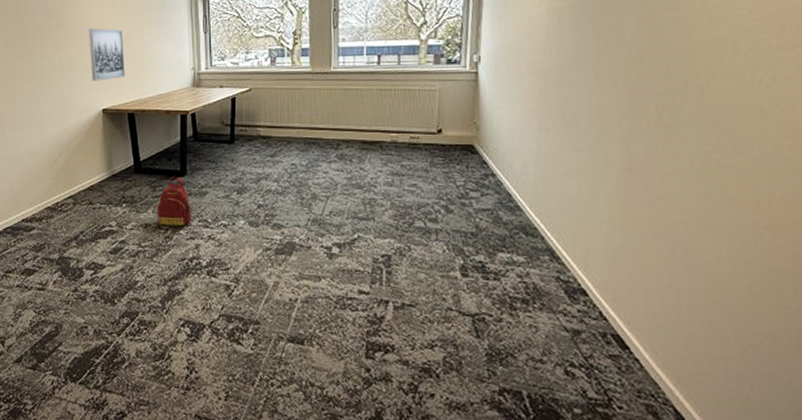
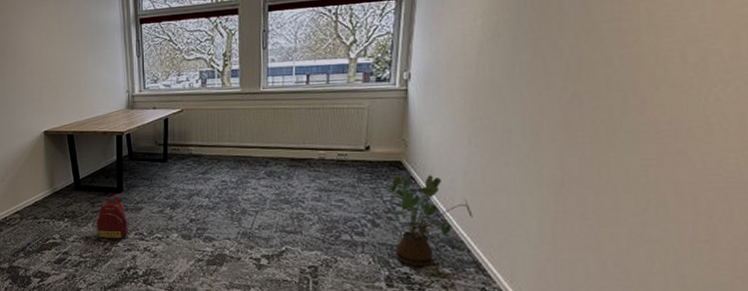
wall art: present [88,28,126,81] -> none [28,55,64,105]
house plant: none [463,159,546,255] -> present [390,175,473,267]

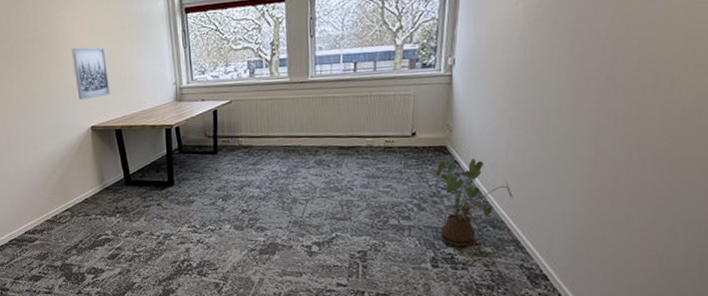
wall art: none [28,55,64,105] -> present [71,47,111,100]
backpack: present [96,193,128,239] -> none [148,187,181,233]

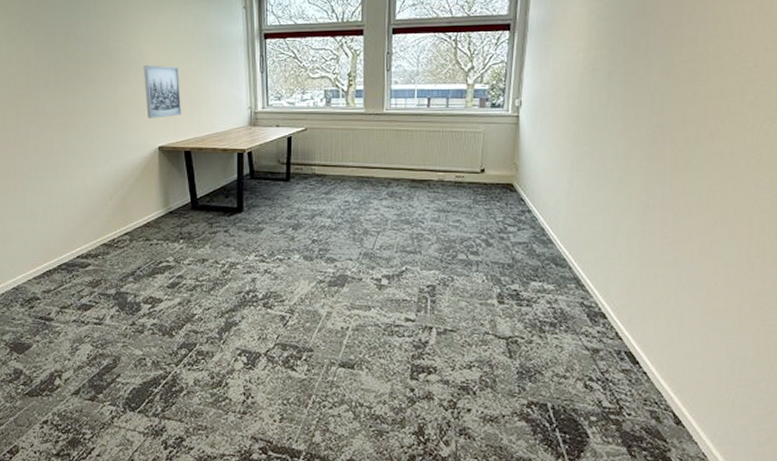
house plant: present [435,158,513,248] -> none [503,197,574,284]

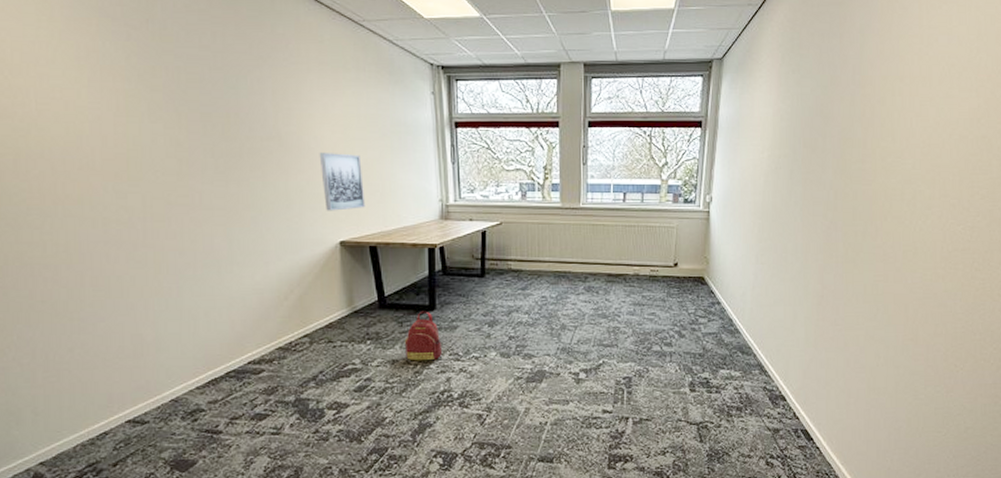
backpack: none [214,213,248,261] -> present [404,311,442,361]

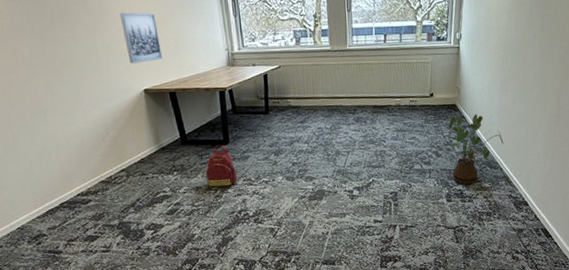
house plant: none [694,289,758,372] -> present [448,114,504,185]

